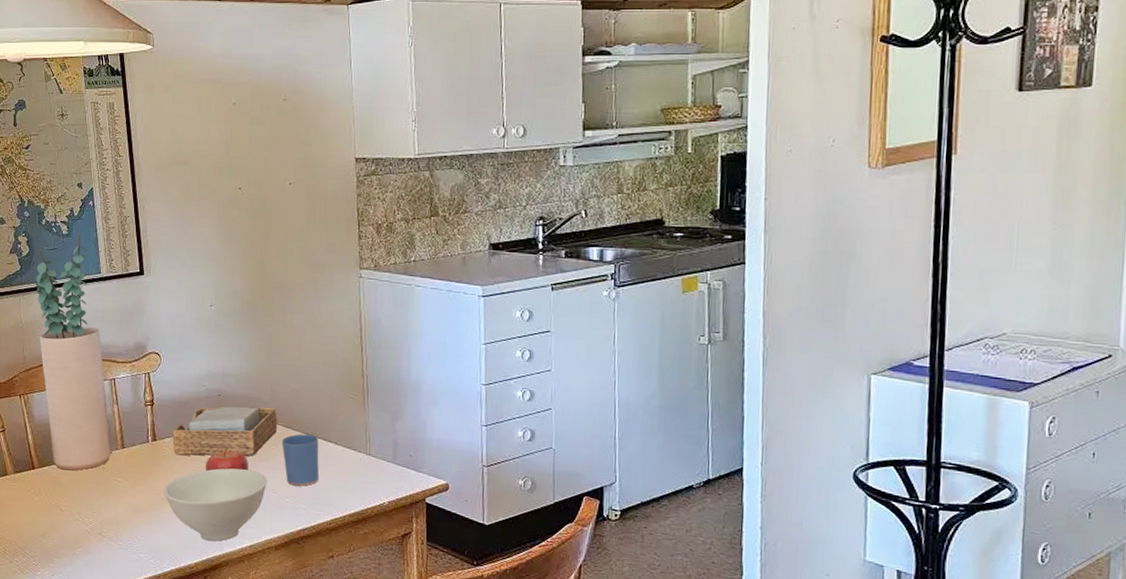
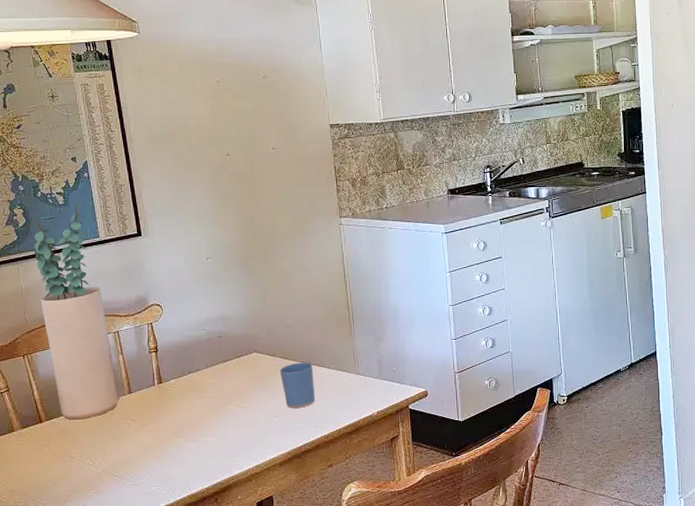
bowl: present [163,468,267,542] -> none [172,399,269,467]
napkin holder: present [172,406,278,456] -> none [177,342,275,394]
fruit: present [205,447,248,472] -> none [210,381,250,405]

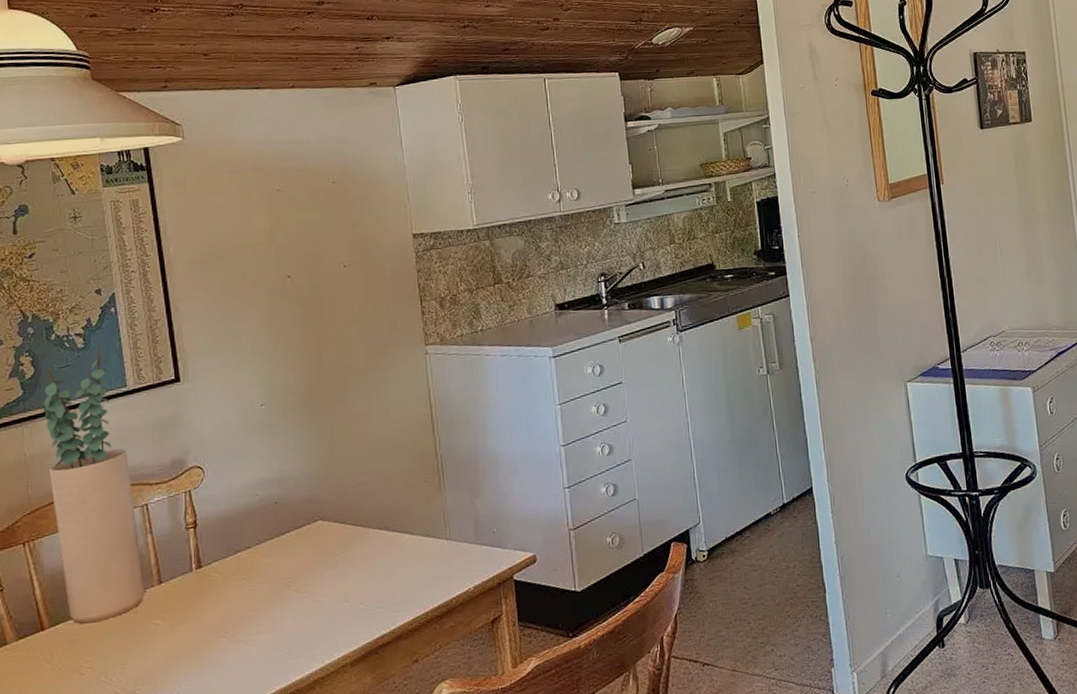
mug: present [280,362,315,408] -> none [352,528,395,589]

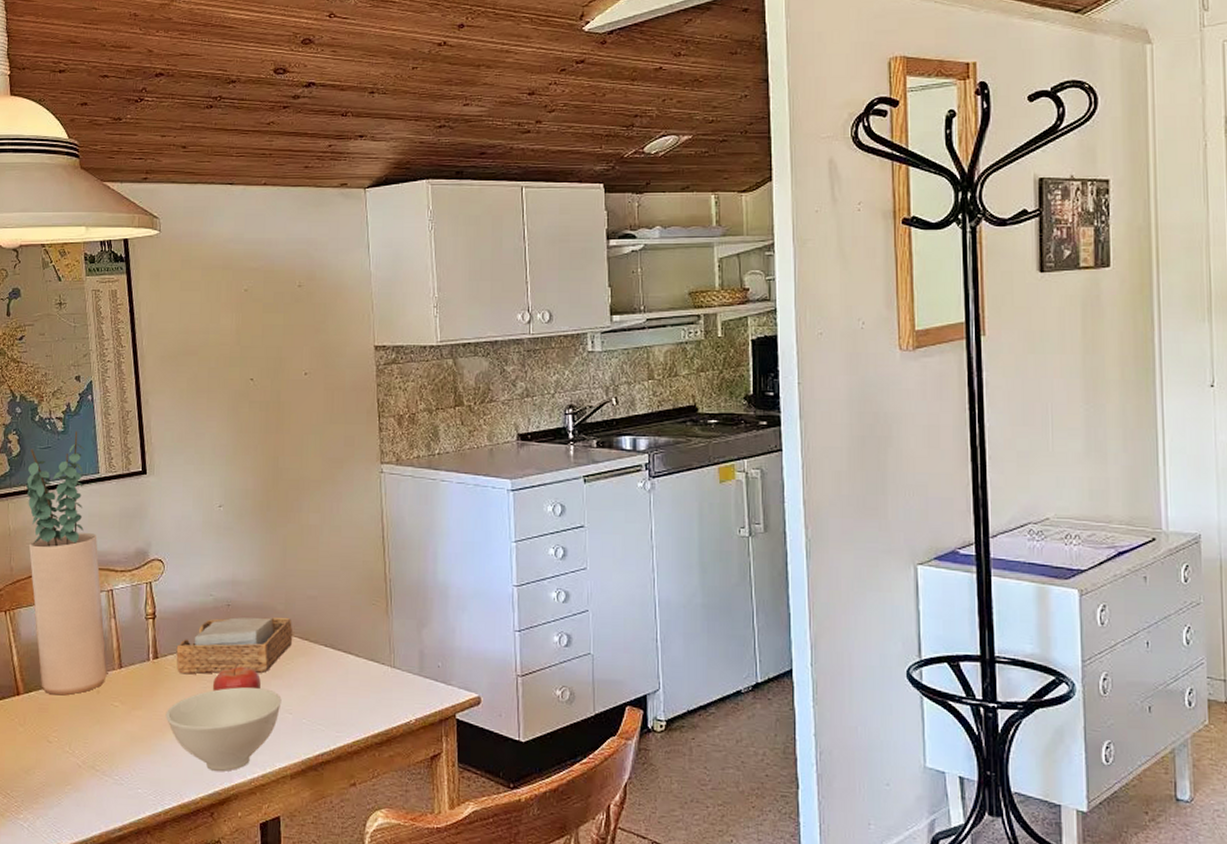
bowl: none [213,580,337,674] -> present [165,687,282,772]
napkin holder: none [221,506,346,580] -> present [176,617,293,674]
fruit: none [262,559,314,592] -> present [212,663,261,692]

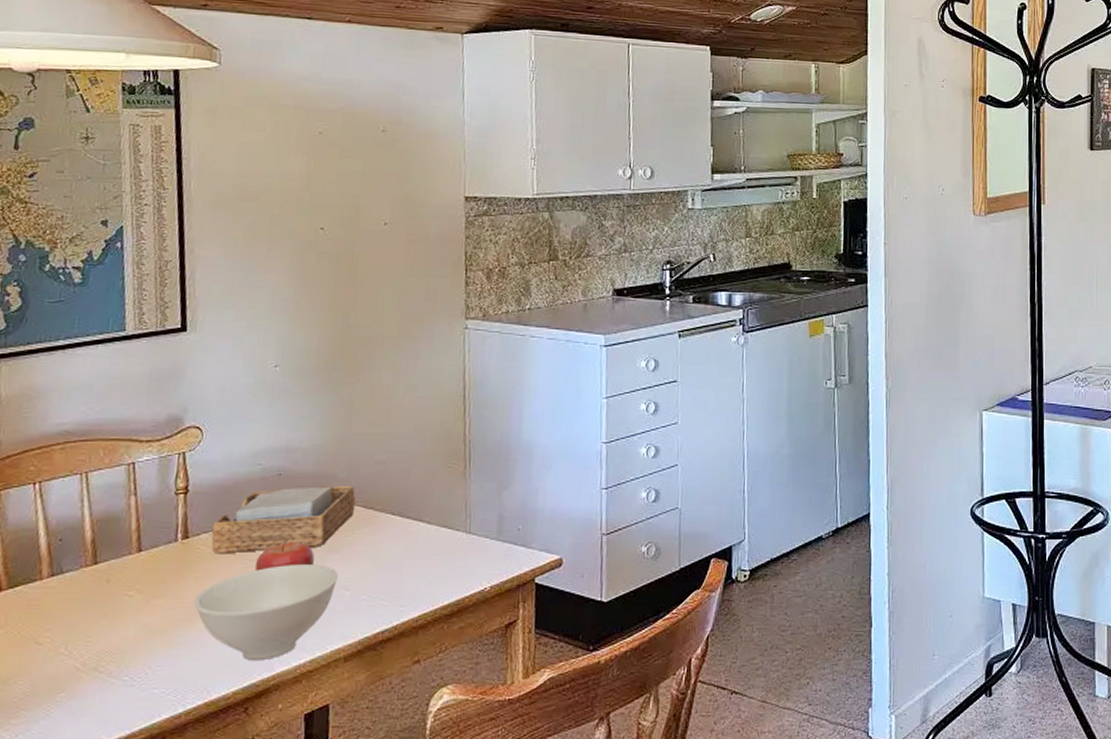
vase: present [26,431,107,696] -> none [25,283,122,588]

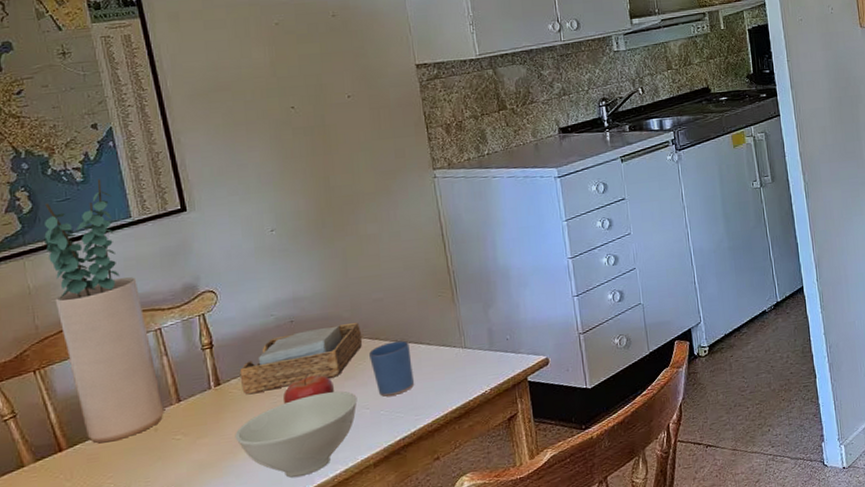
vase: none [25,283,122,588] -> present [44,179,164,444]
mug: none [359,514,407,578] -> present [369,340,414,397]

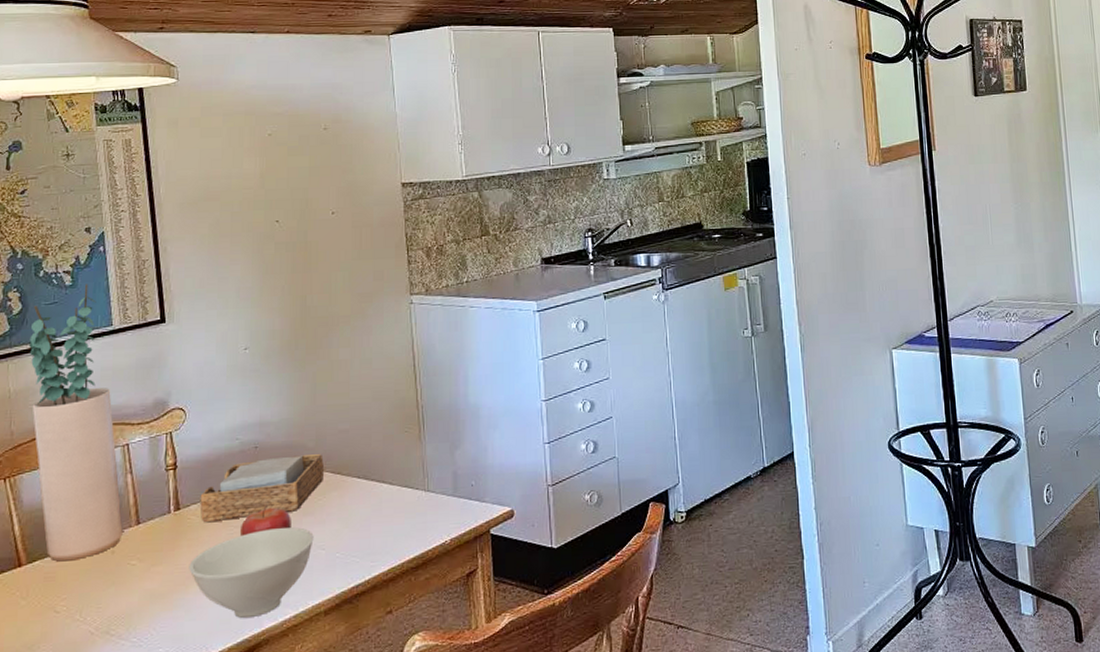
mug: present [369,340,414,397] -> none [330,477,372,538]

